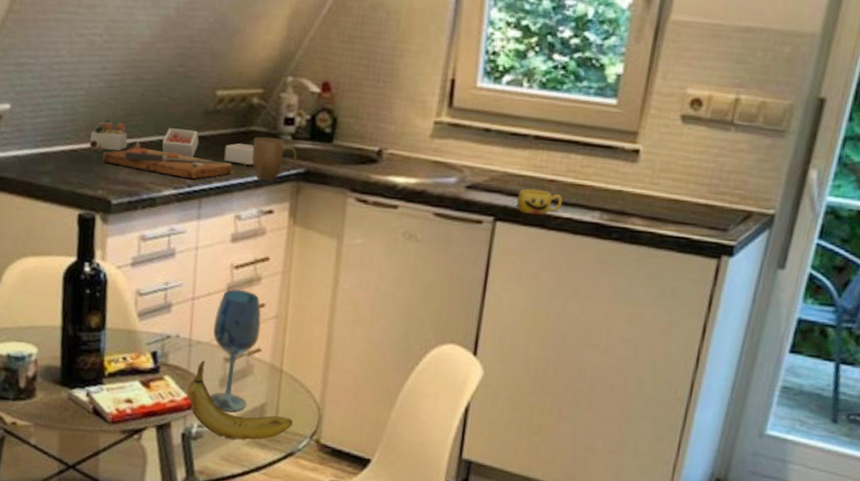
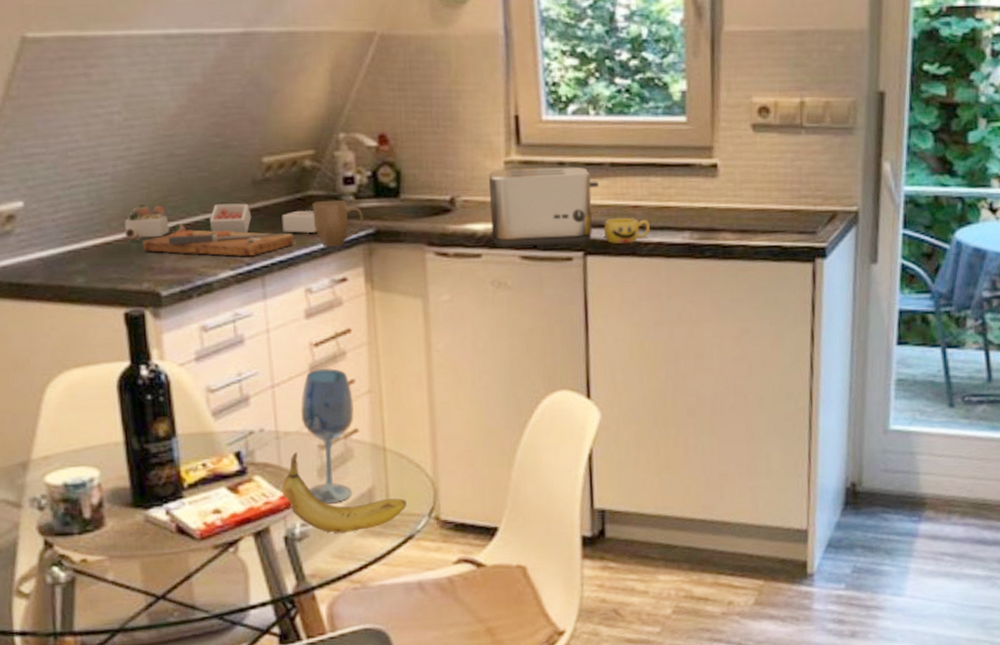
toaster: none [409,128,520,211] -> present [488,167,598,249]

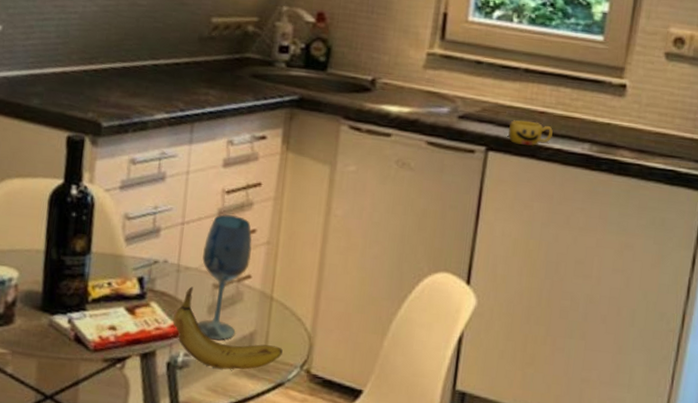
cutting board: present [124,203,316,257] -> none [81,43,248,104]
mug: present [312,200,364,248] -> none [246,63,292,108]
toaster: present [488,167,598,249] -> none [402,59,511,141]

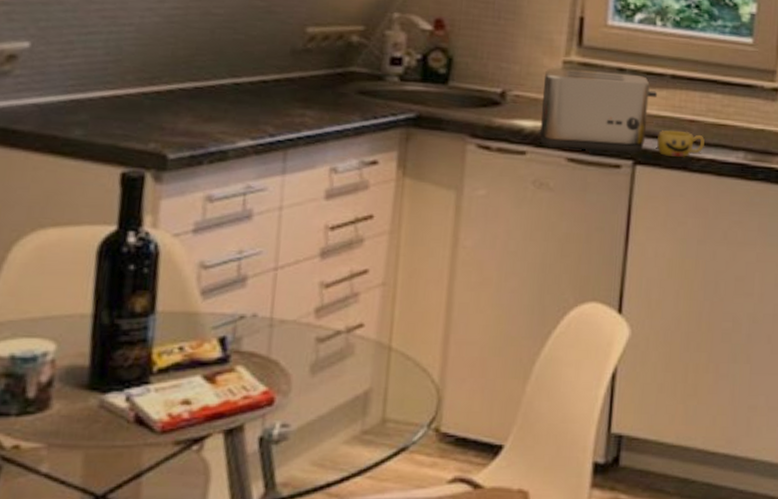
fruit: present [173,287,283,370] -> none [265,343,405,438]
wineglass: present [197,214,253,340] -> none [297,254,365,403]
toaster: none [402,59,511,141] -> present [538,68,657,154]

